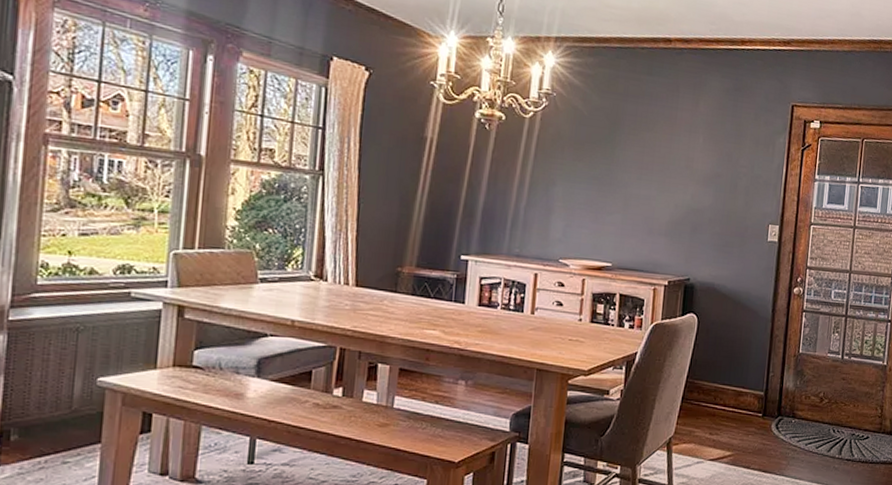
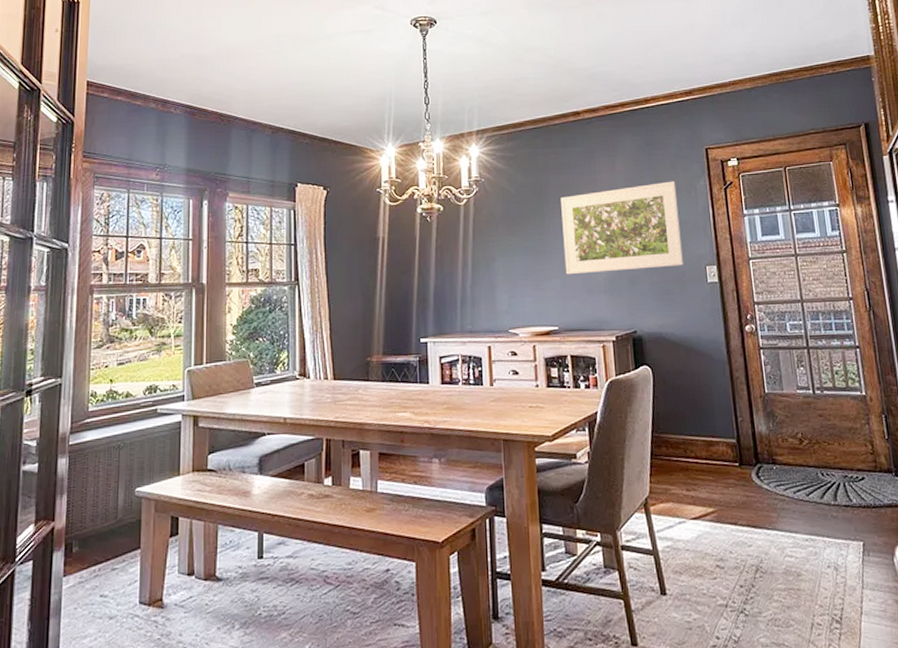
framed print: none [628,128,756,221] -> present [561,181,684,275]

